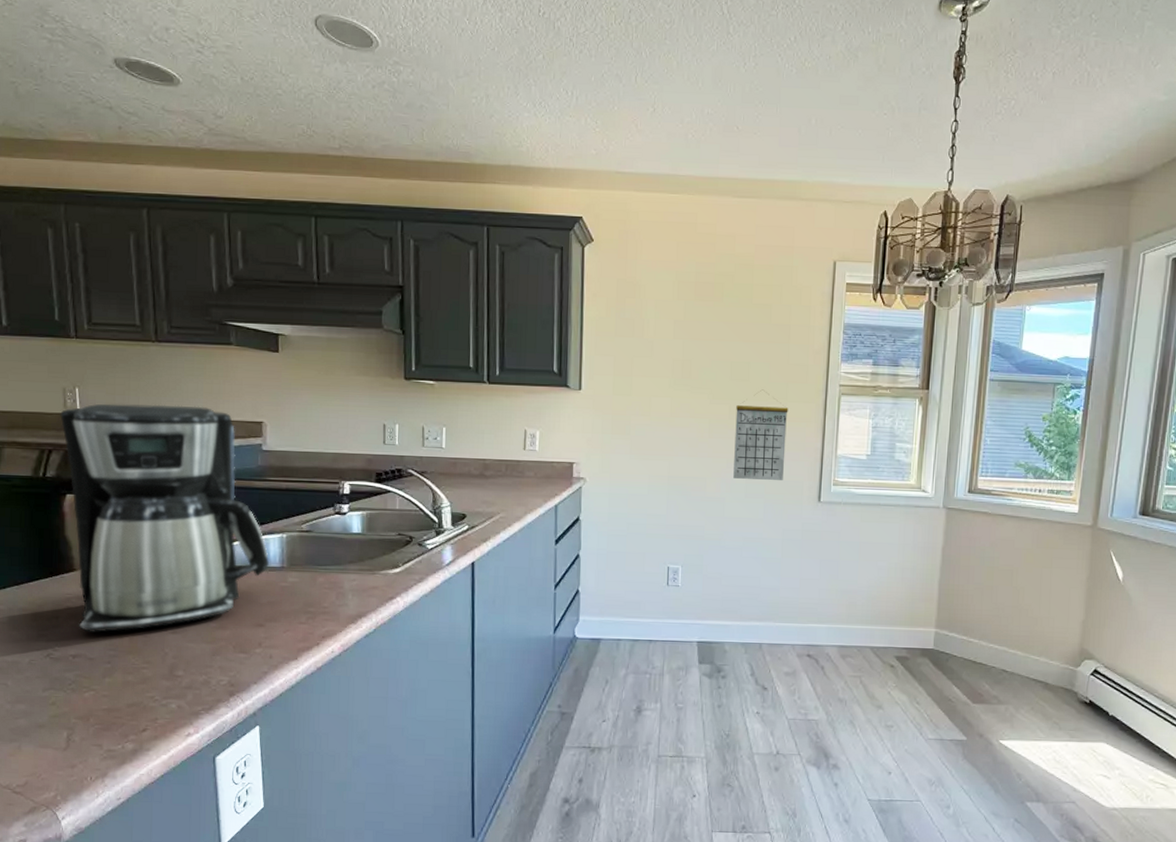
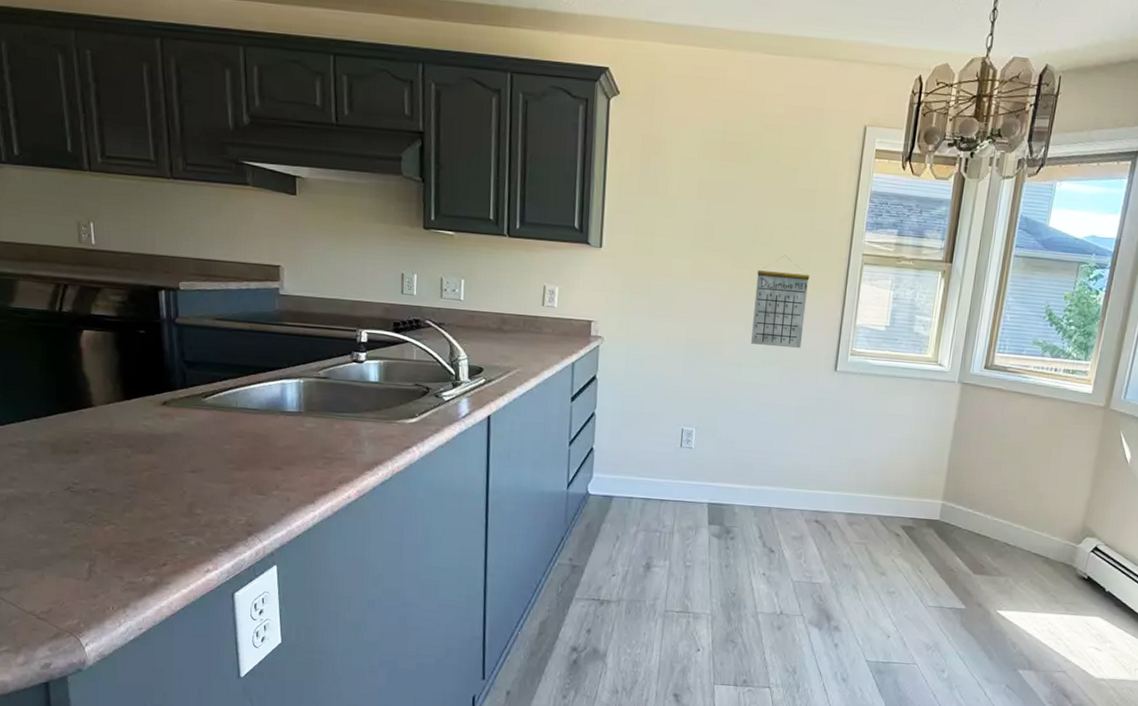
coffee maker: present [60,403,269,632] -> none [75,240,286,468]

